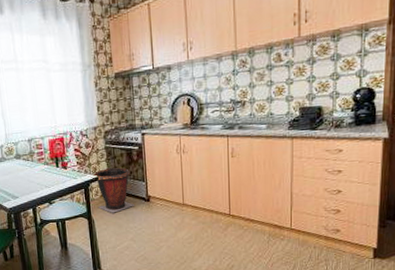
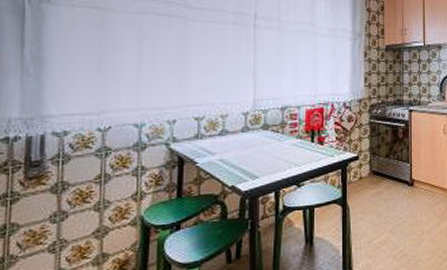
waste bin: present [93,167,134,213] -> none [354,145,396,199]

